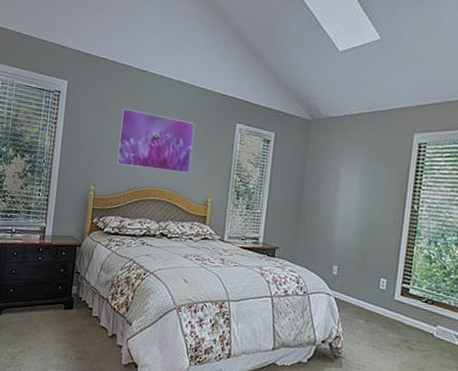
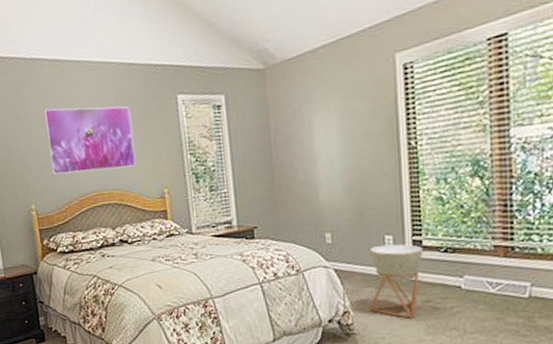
planter: none [357,285,409,354] -> present [369,244,423,319]

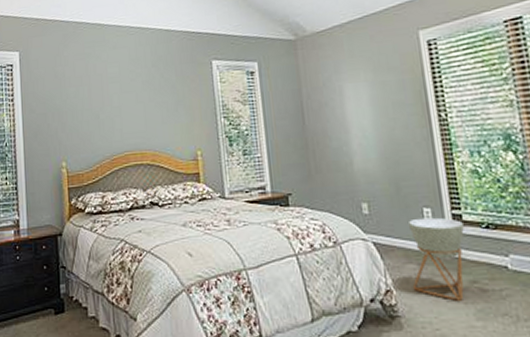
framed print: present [43,106,137,175] -> none [82,68,171,133]

